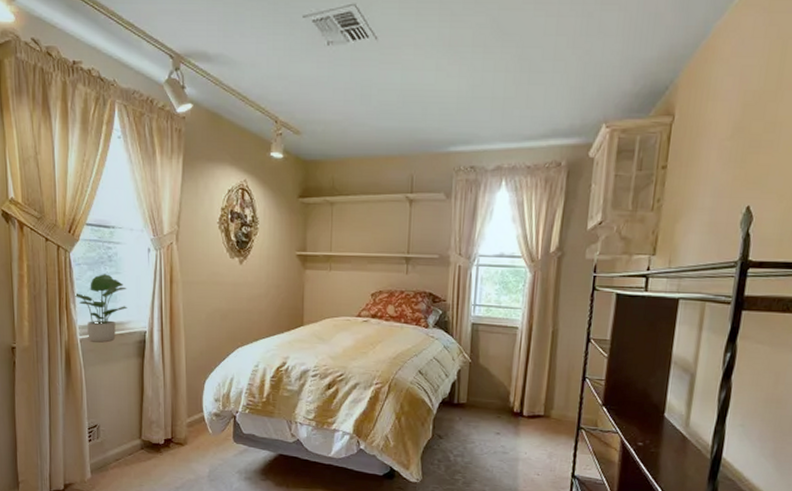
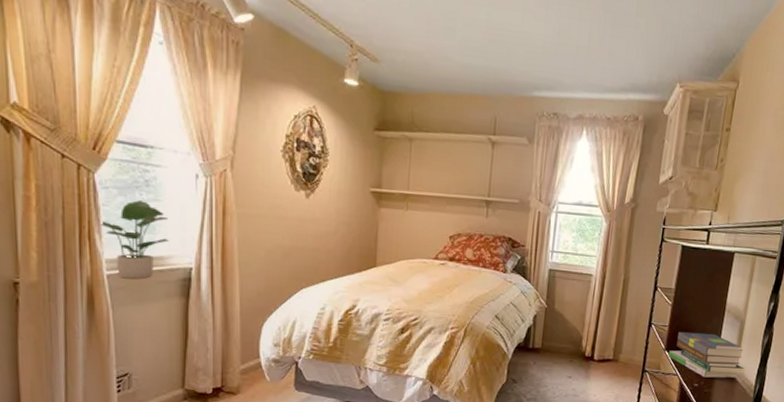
books: none [606,385,698,437] -> present [668,331,744,378]

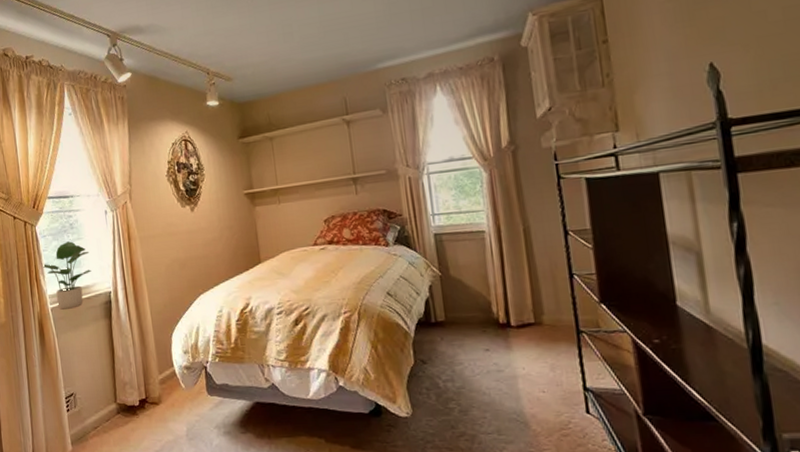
books: present [668,331,744,378] -> none [605,274,722,330]

